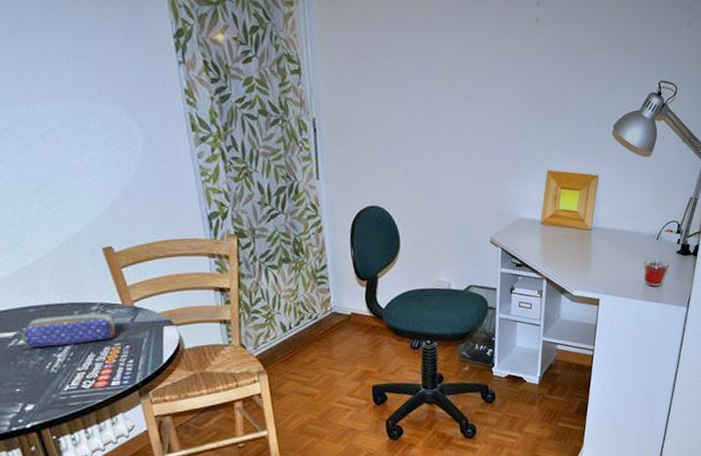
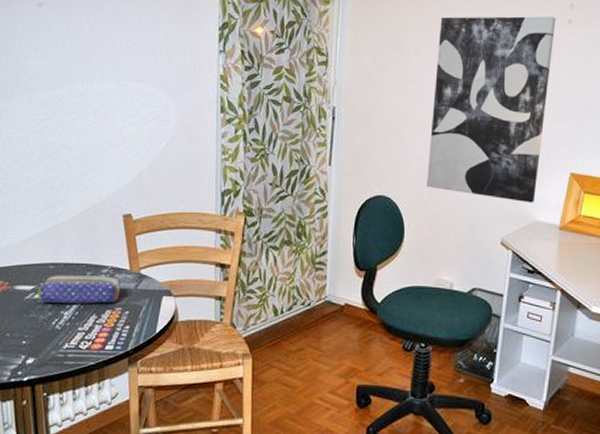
wall art: none [411,15,525,202] -> present [427,16,556,203]

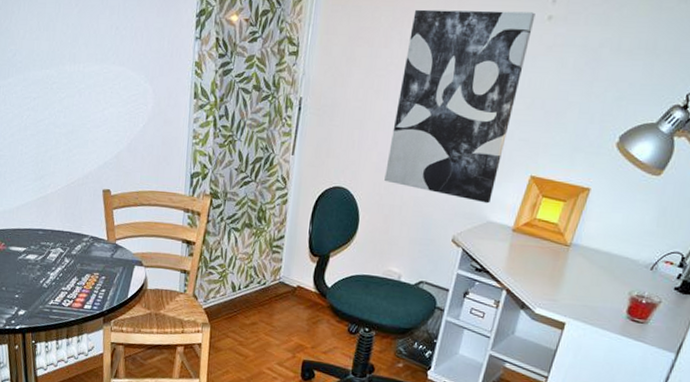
pencil case: present [37,275,121,304] -> none [28,239,100,268]

